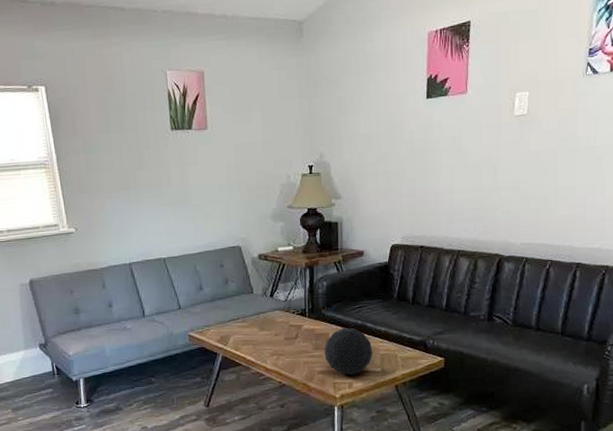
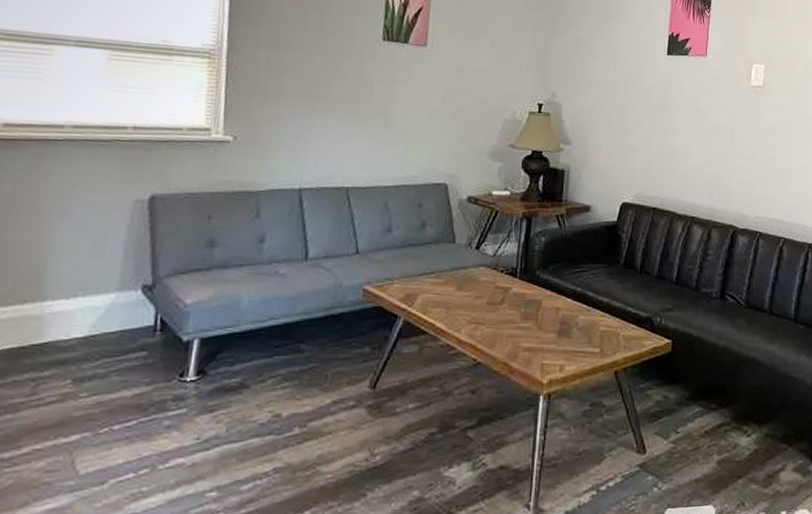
decorative orb: present [324,327,373,375] -> none [534,294,592,355]

